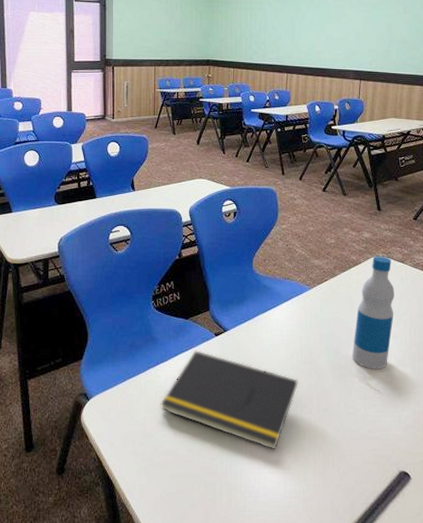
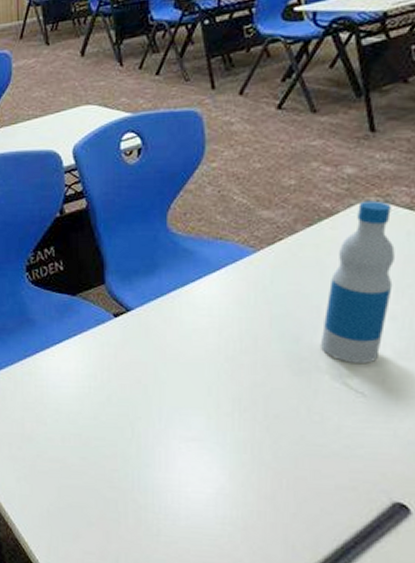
notepad: present [160,350,298,450] -> none [42,336,236,464]

